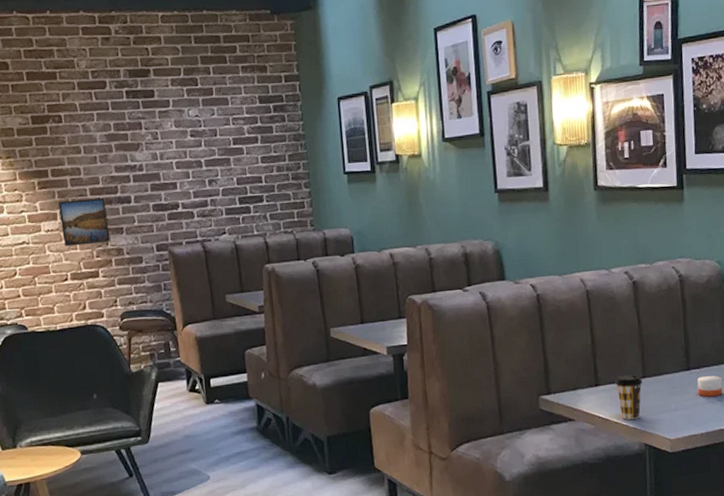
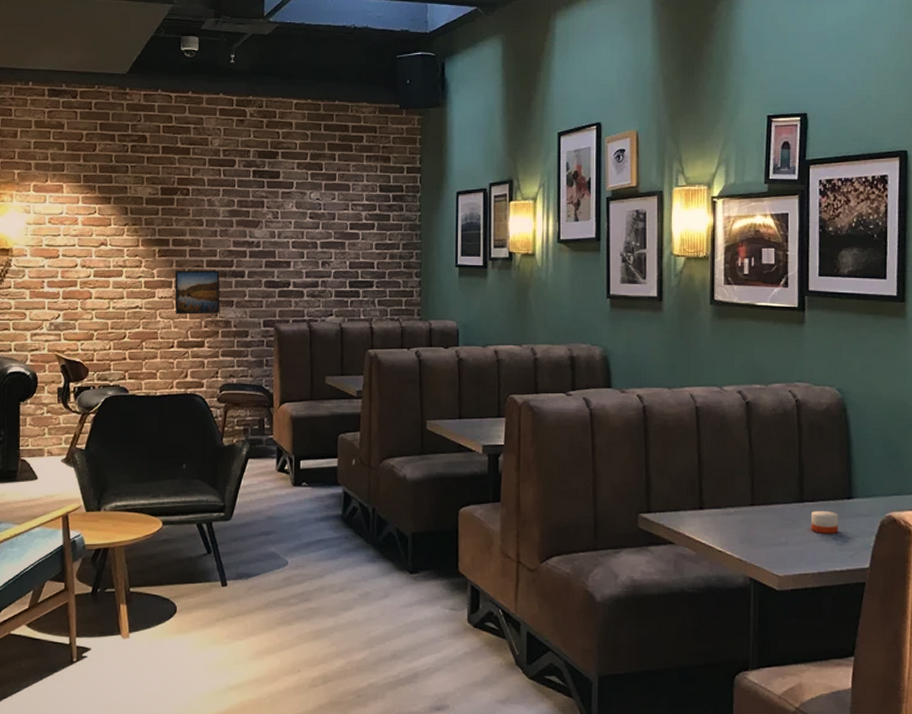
coffee cup: present [615,374,643,420] -> none [721,501,751,549]

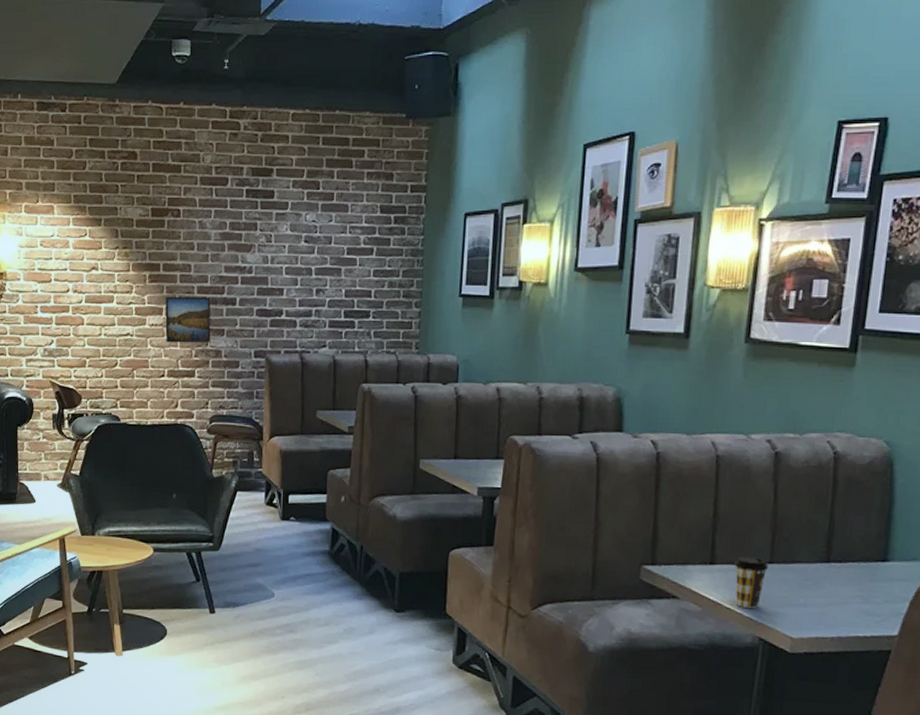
coffee cup: none [721,501,751,549] -> present [734,556,768,608]
candle: present [810,509,839,534] -> none [834,571,869,598]

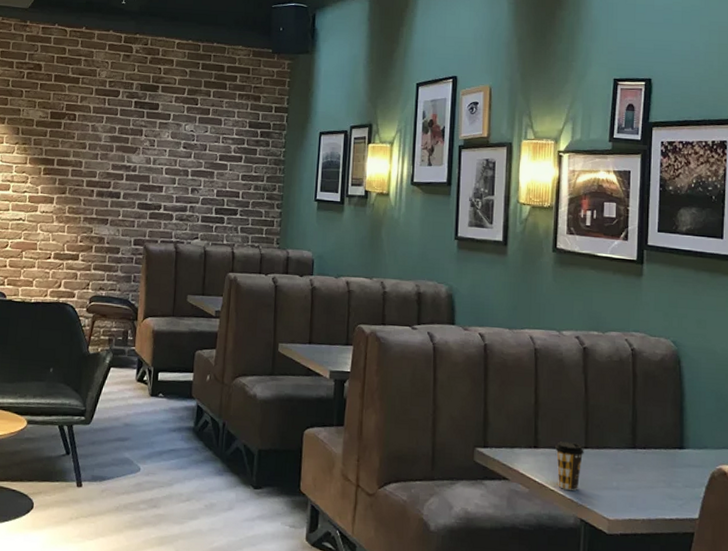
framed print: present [165,296,211,343] -> none [54,187,98,230]

